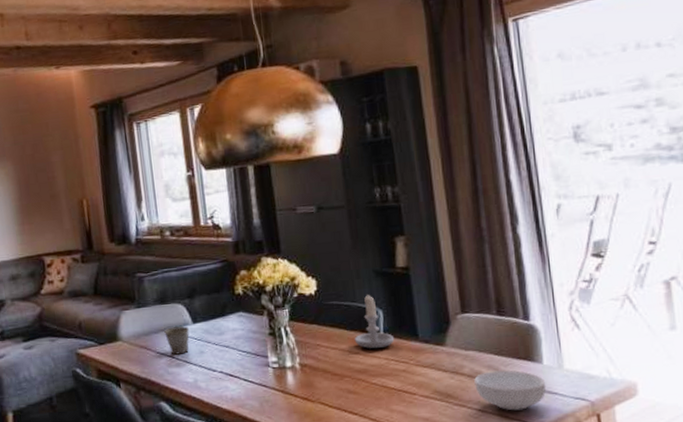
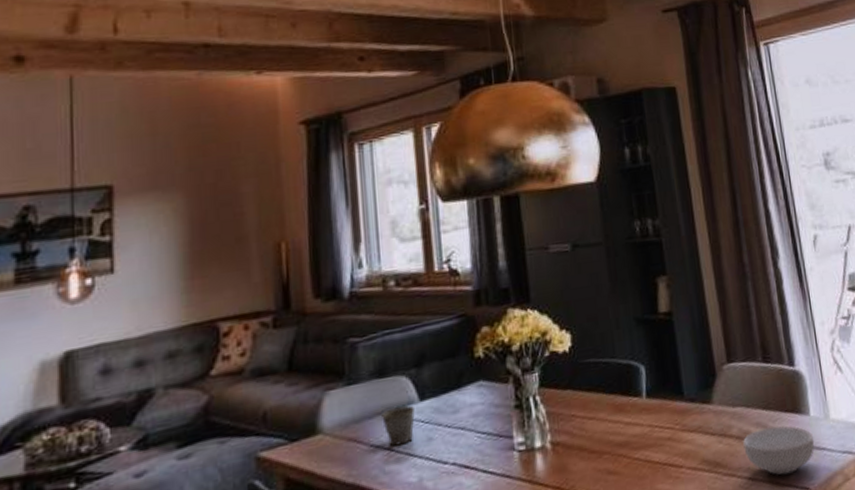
candle: present [354,294,395,349] -> none [614,346,659,415]

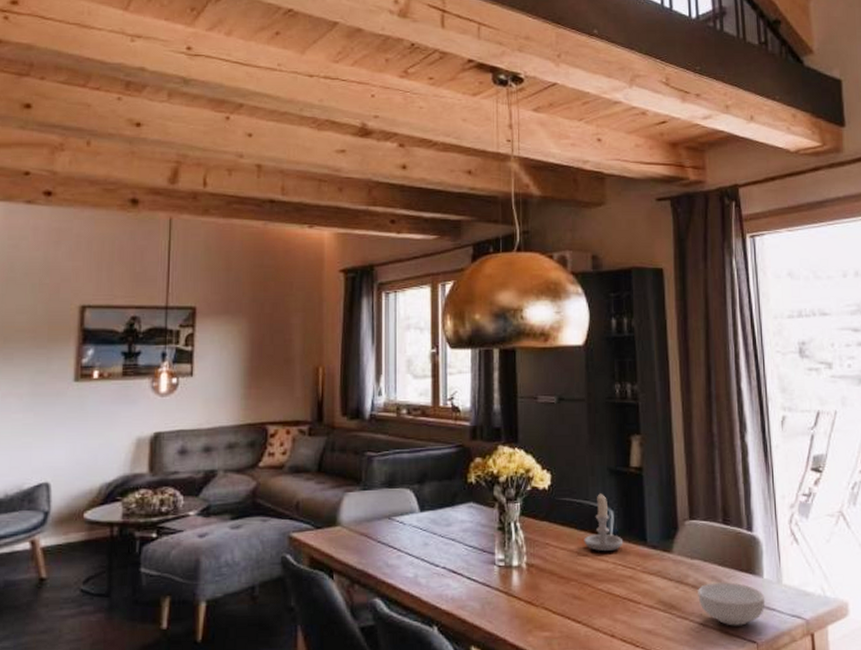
mug: present [382,405,415,447] -> none [388,514,415,545]
candle: none [614,346,659,415] -> present [584,492,624,552]

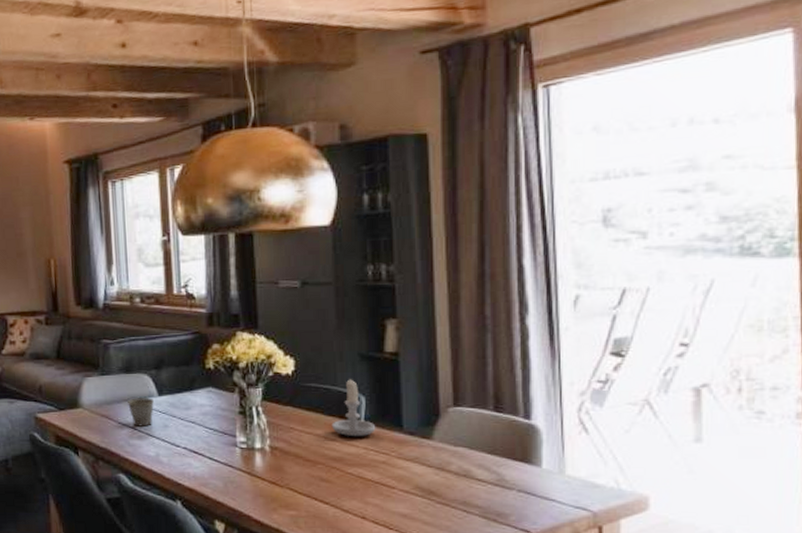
mug: none [388,514,415,545] -> present [128,398,154,427]
cereal bowl: present [698,582,766,626] -> none [462,470,543,515]

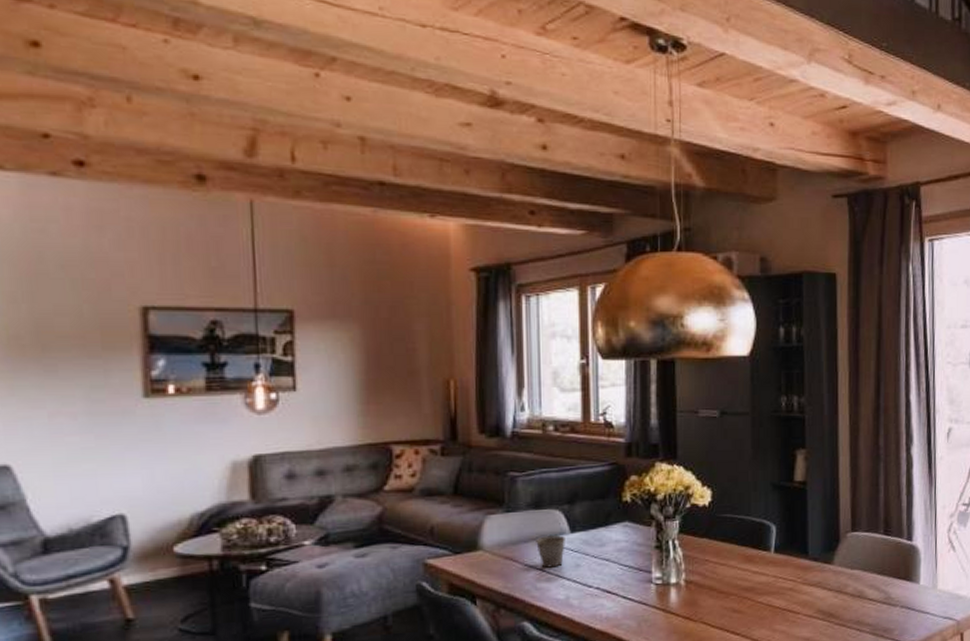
candle: present [331,378,376,437] -> none [744,507,785,566]

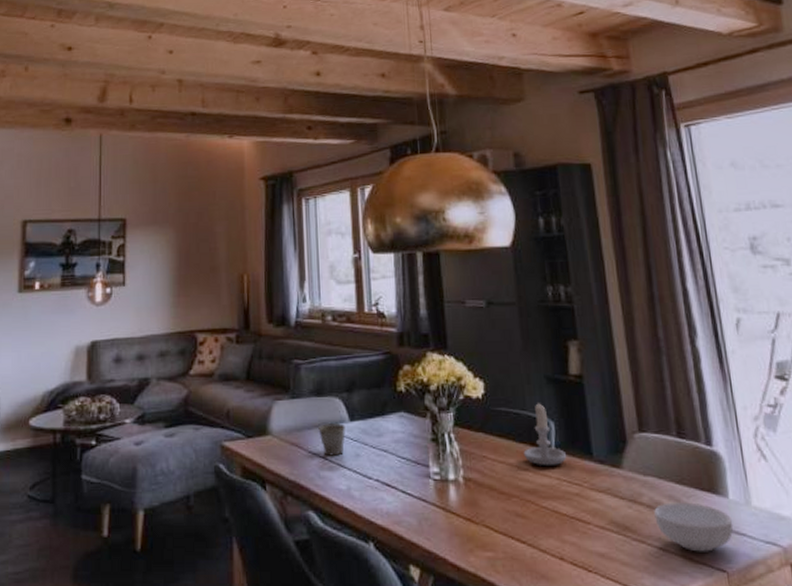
candle: none [744,507,785,566] -> present [523,402,567,466]
cereal bowl: none [856,589,920,630] -> present [654,502,734,552]

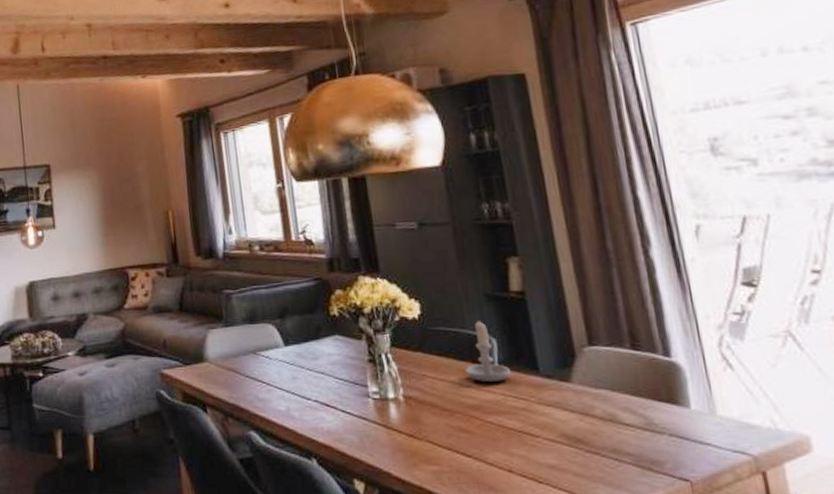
mug: present [318,423,345,456] -> none [254,348,281,380]
cereal bowl: present [654,502,734,552] -> none [608,413,697,462]

